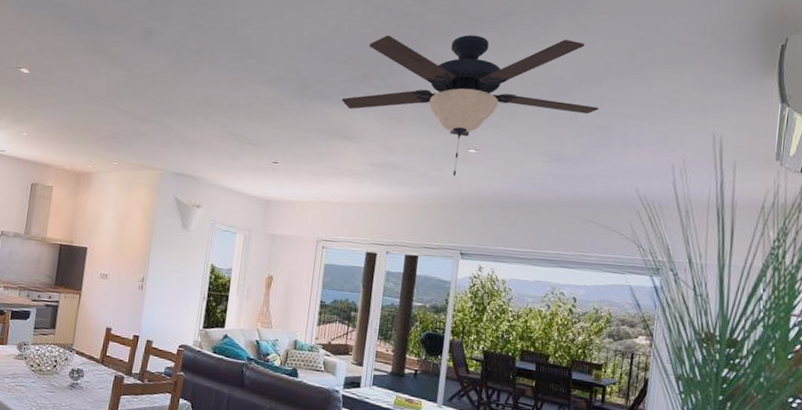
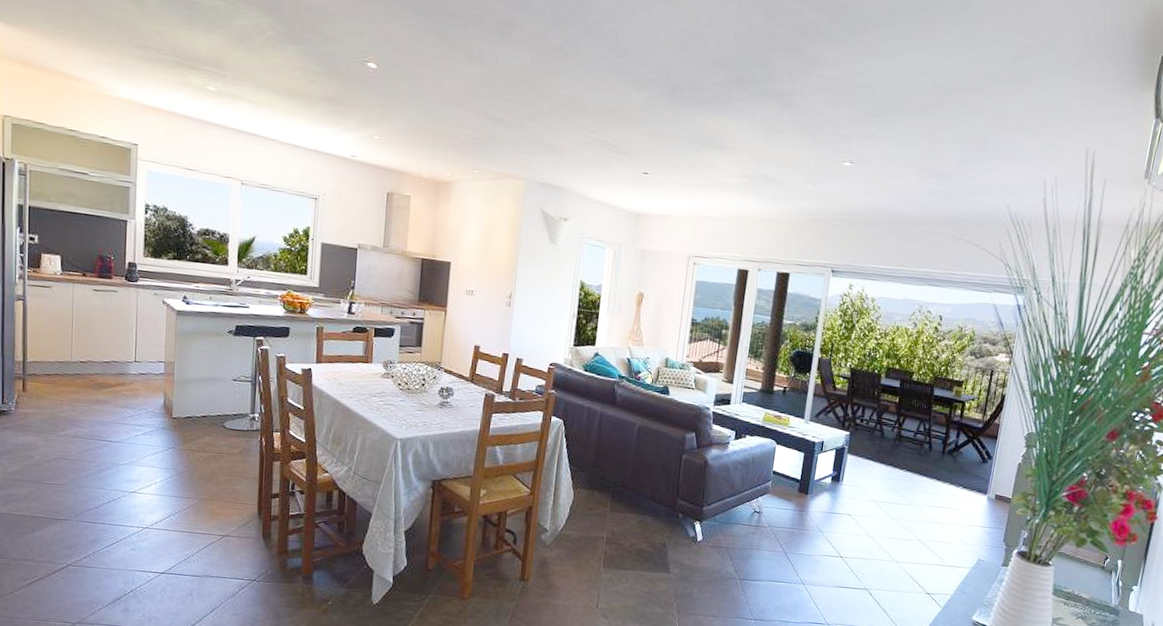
ceiling fan: present [341,34,599,176] -> none [714,34,977,190]

